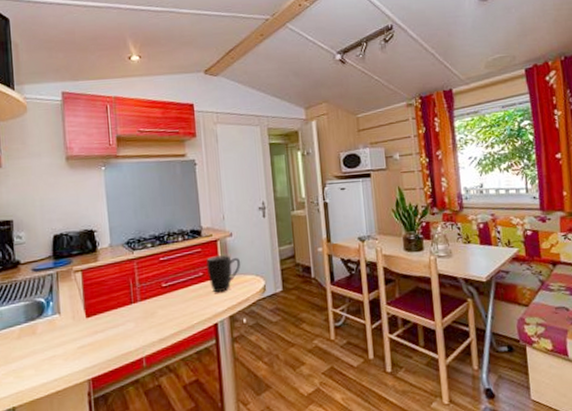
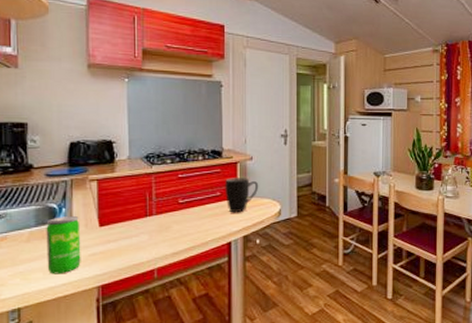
beverage can: none [35,309,71,371] -> present [46,216,81,275]

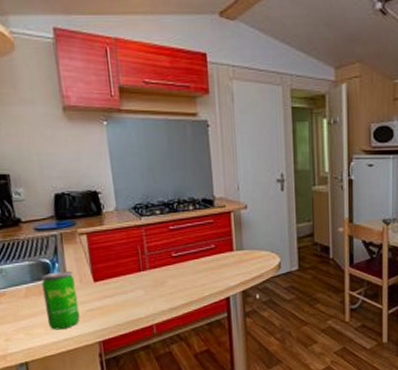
mug: present [225,178,259,213] -> none [219,228,256,267]

